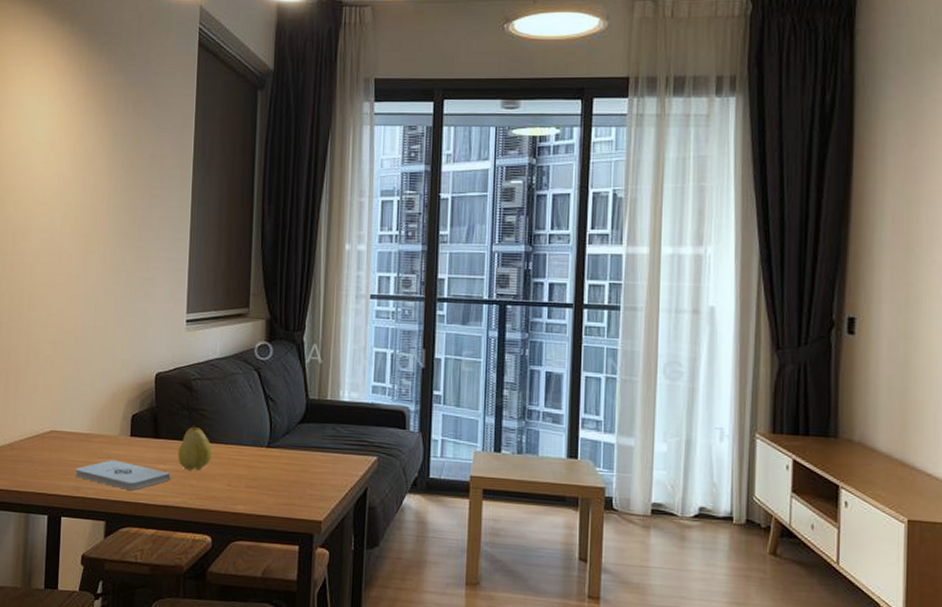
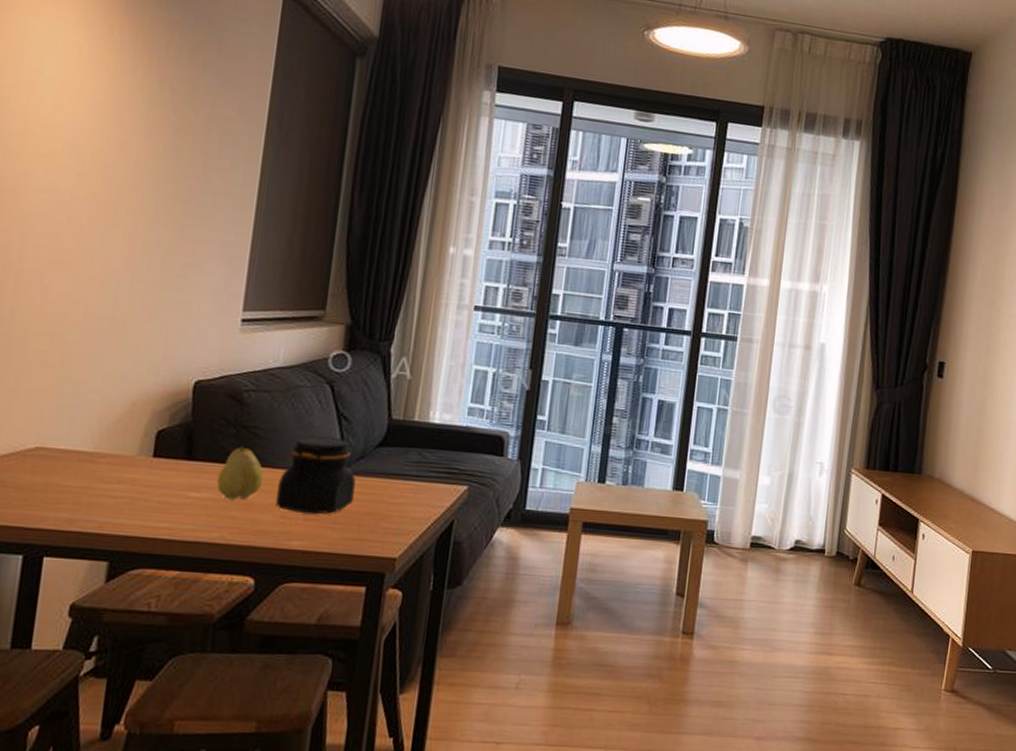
notepad: present [75,460,171,490] -> none [68,485,206,523]
jar: none [223,415,284,483] -> present [276,436,356,515]

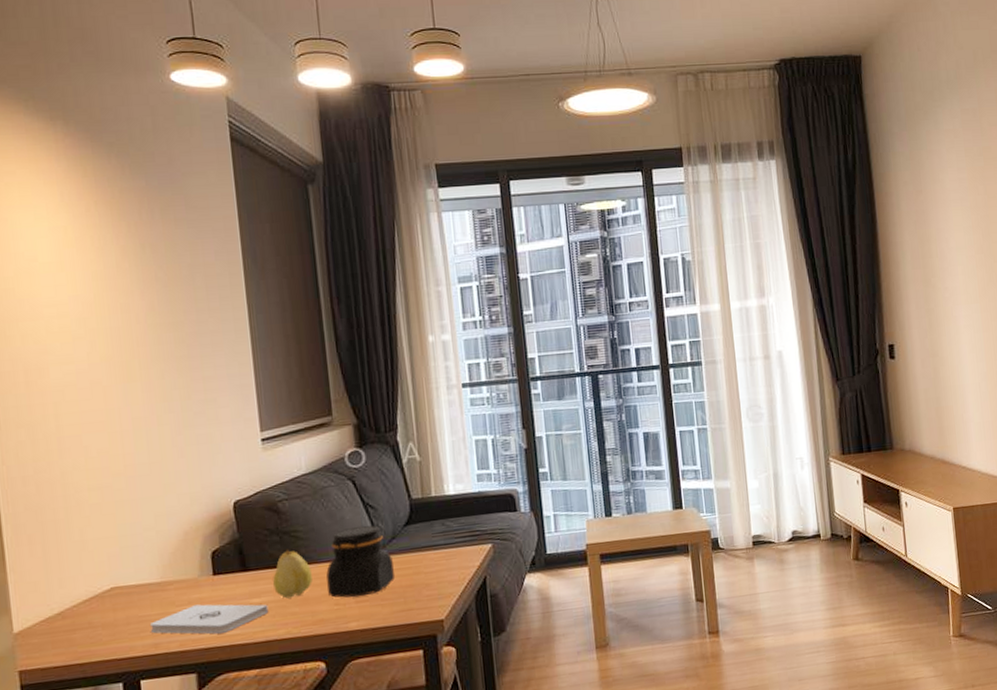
notepad: none [68,485,206,523] -> present [149,604,269,634]

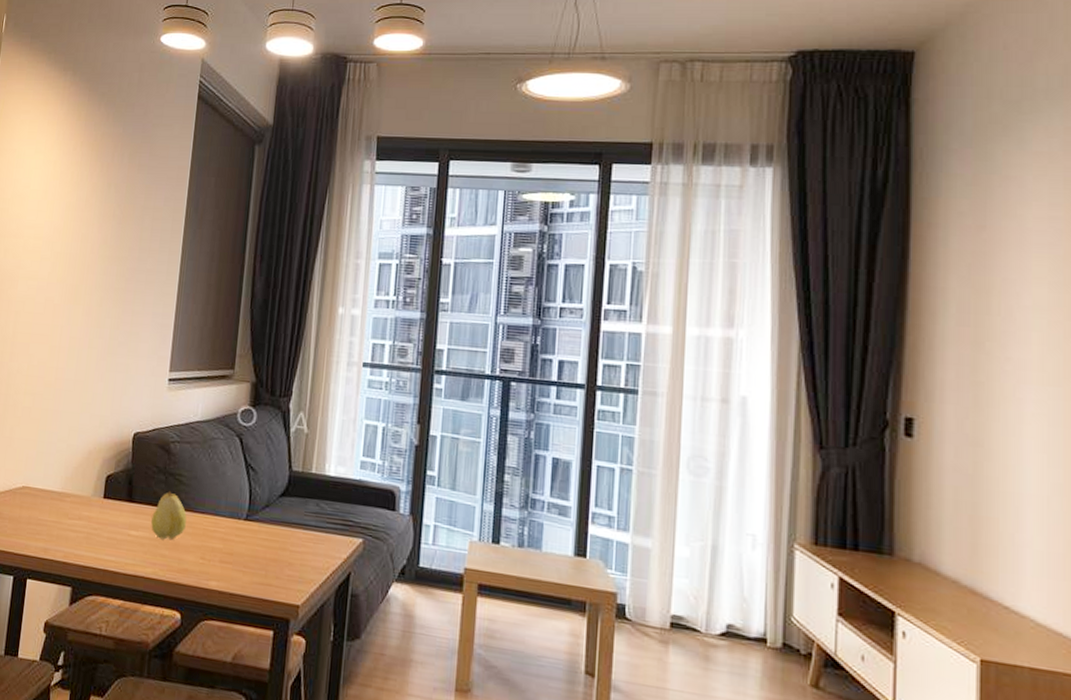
notepad: present [149,604,269,634] -> none [44,522,143,557]
jar: present [326,525,395,598] -> none [197,484,262,558]

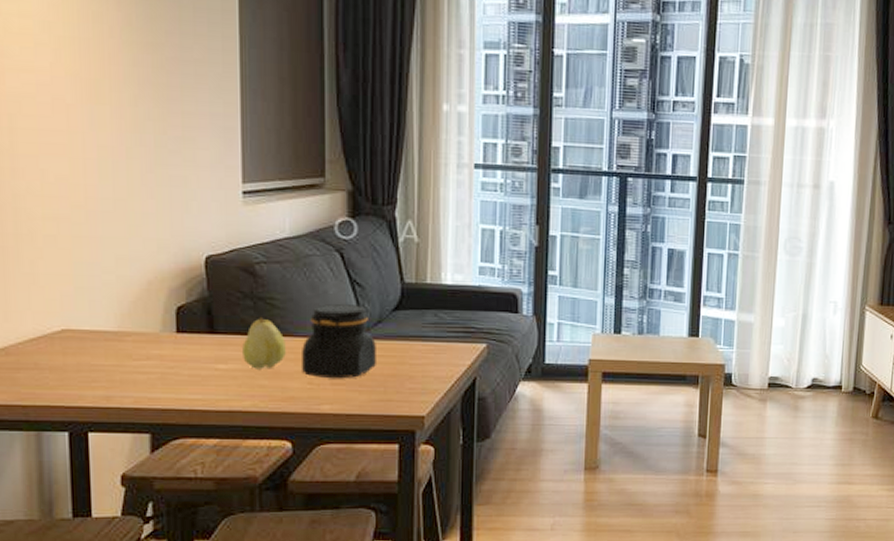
jar: none [197,484,262,558] -> present [302,303,376,379]

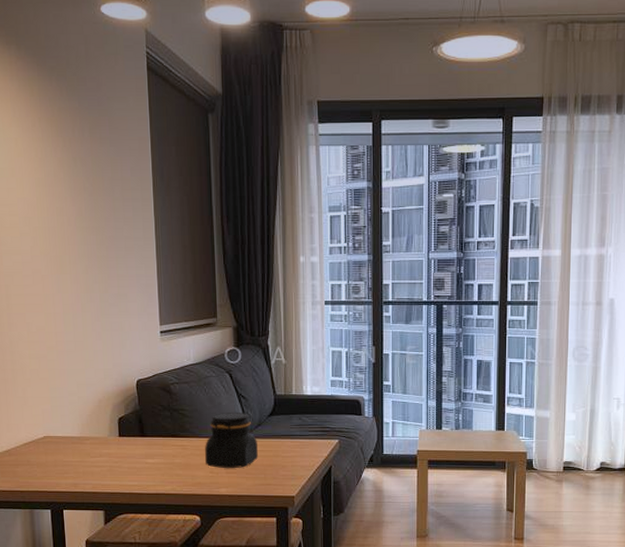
fruit: present [241,316,286,369] -> none [163,423,194,462]

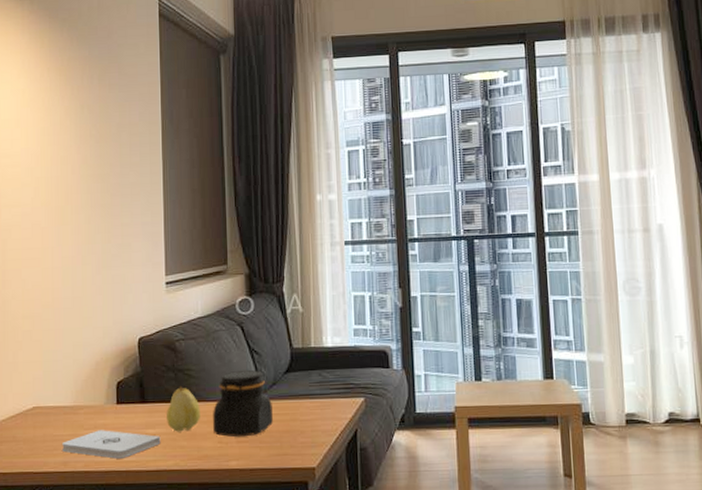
notepad: none [71,458,159,483] -> present [61,430,161,459]
fruit: none [163,423,194,462] -> present [165,385,200,432]

